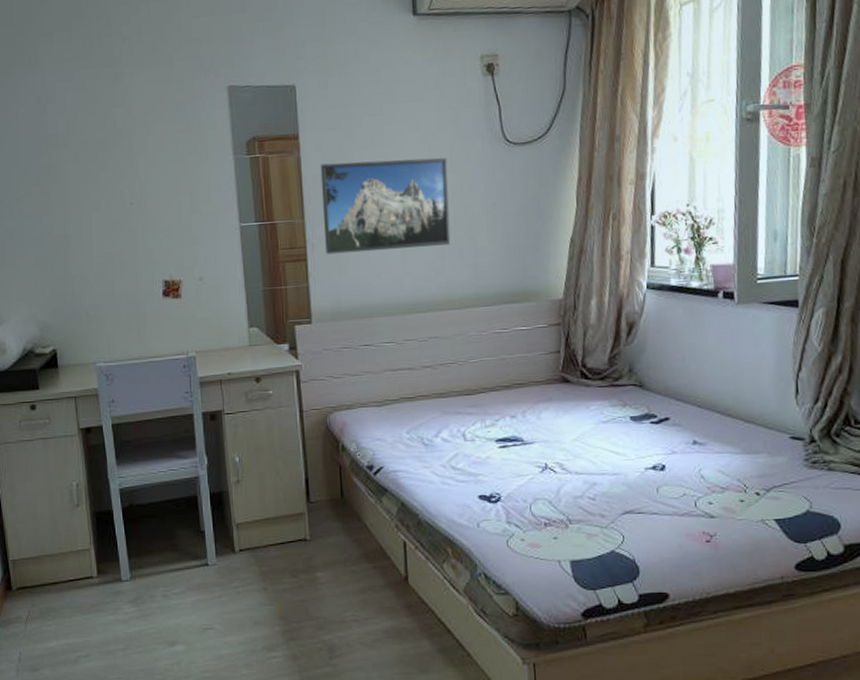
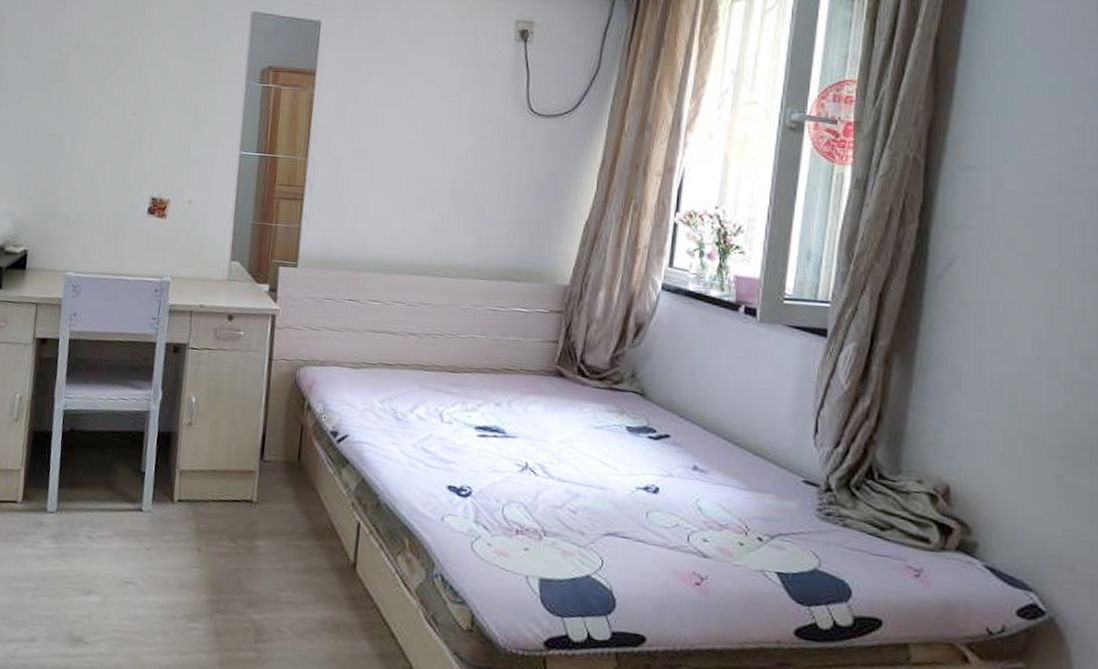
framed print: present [320,157,451,255] -> none [324,104,466,208]

